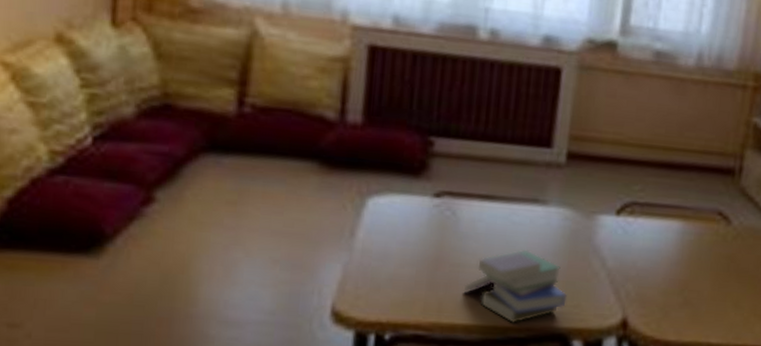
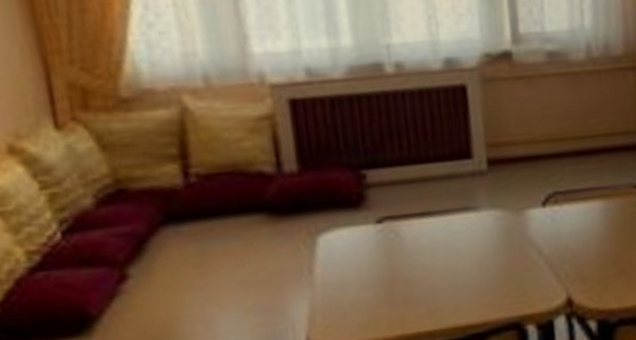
book: present [463,249,567,324] -> none [419,253,514,322]

